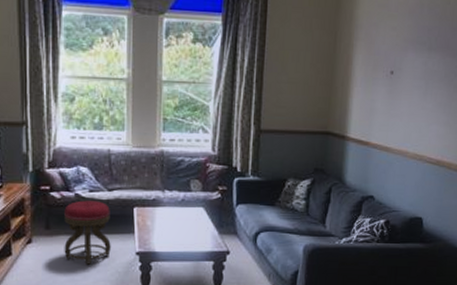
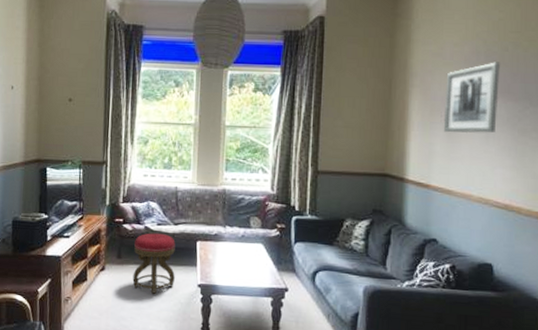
wall art: none [385,15,442,90] -> present [443,62,500,134]

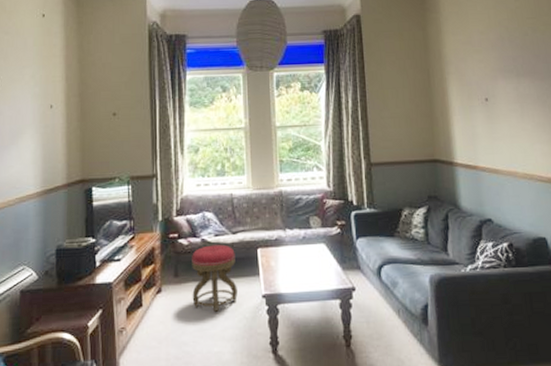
wall art: present [443,62,500,134] -> none [478,46,529,115]

